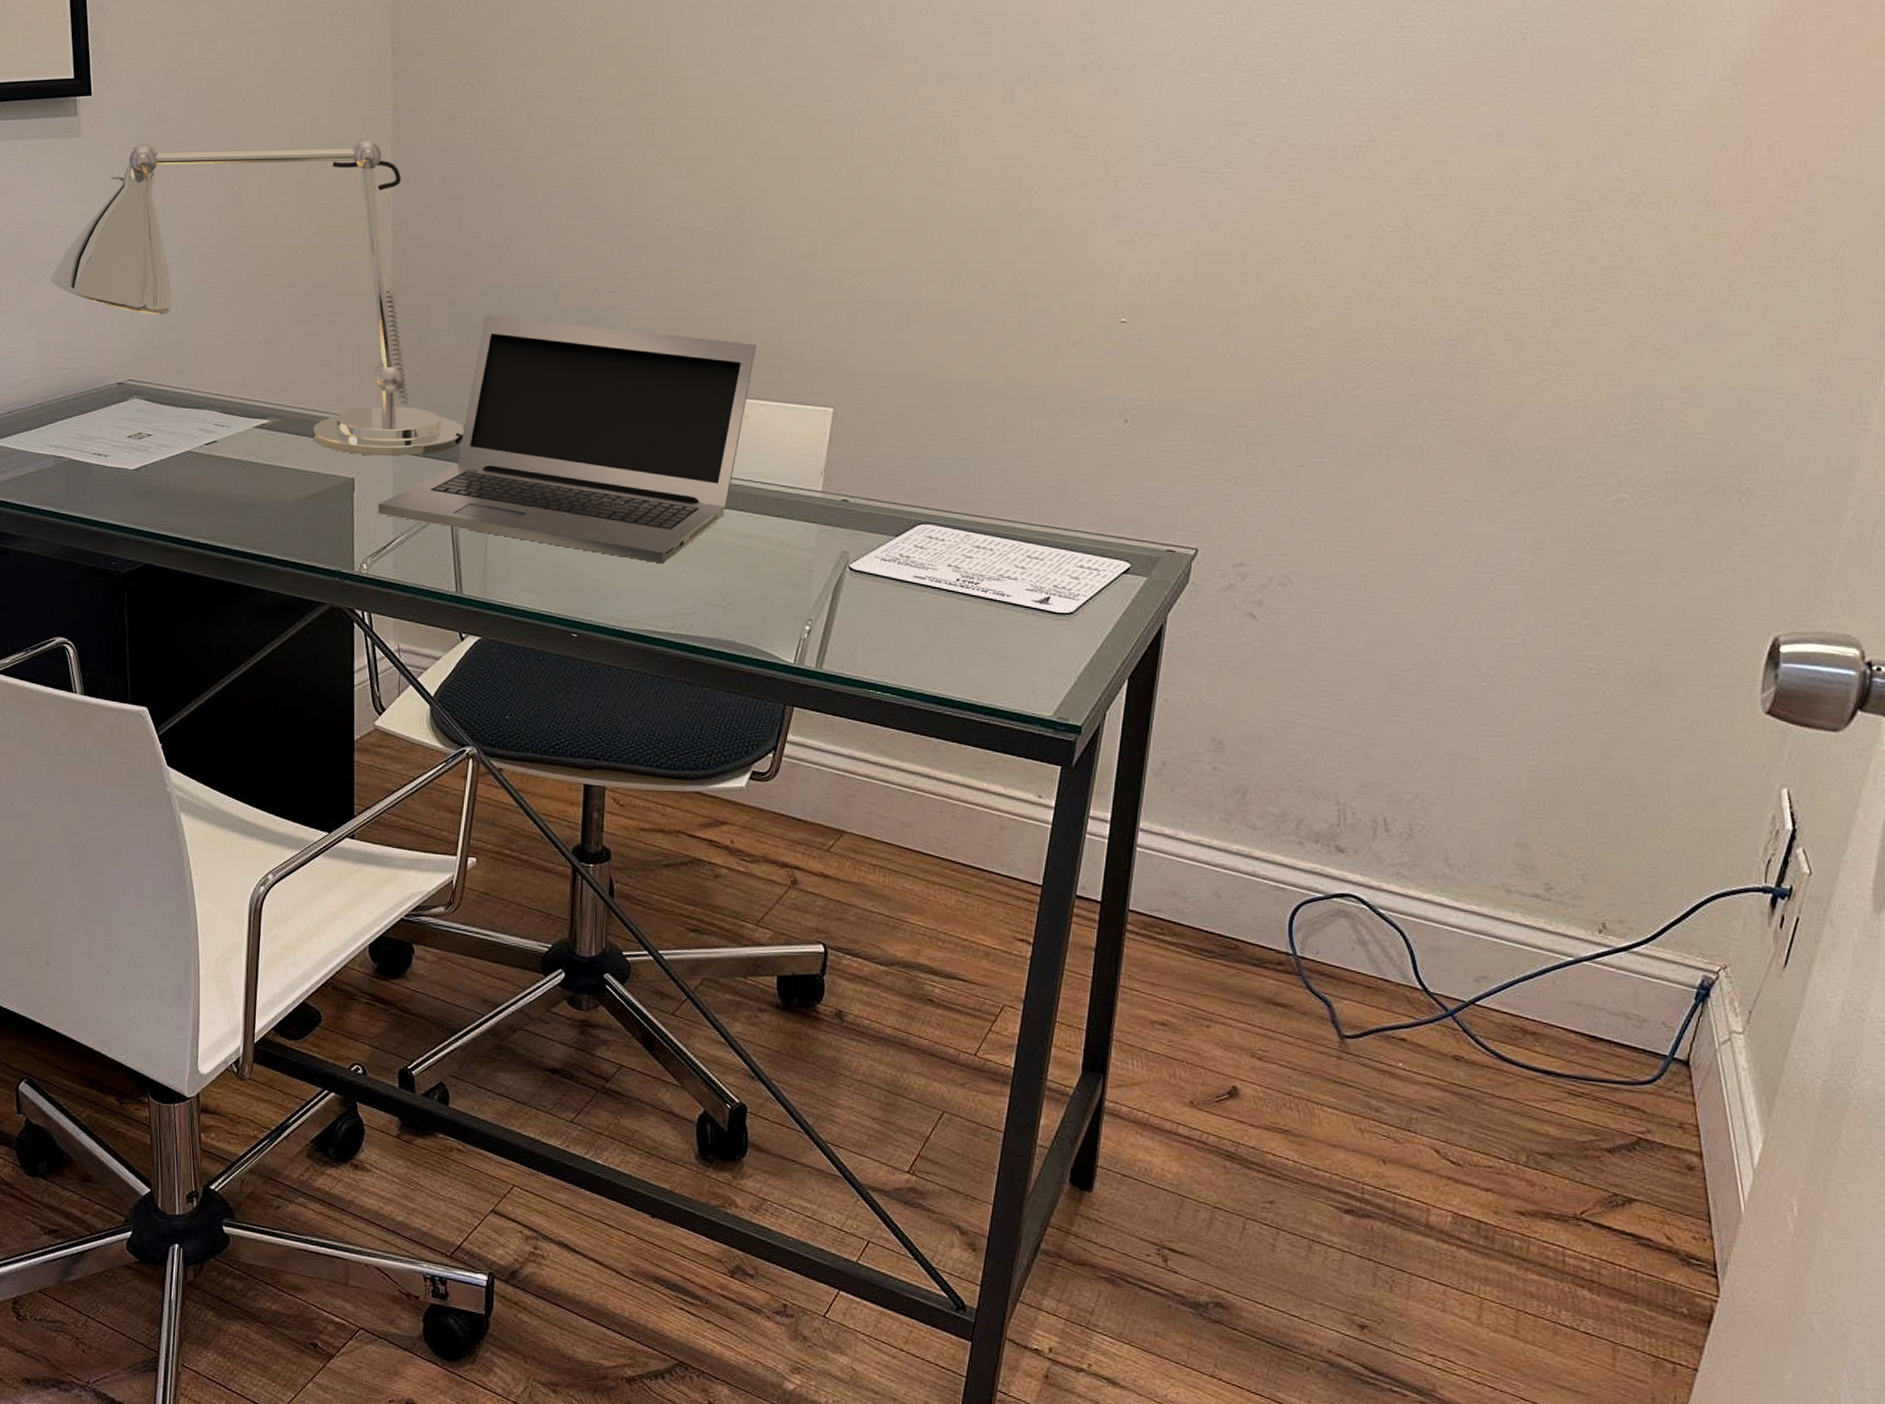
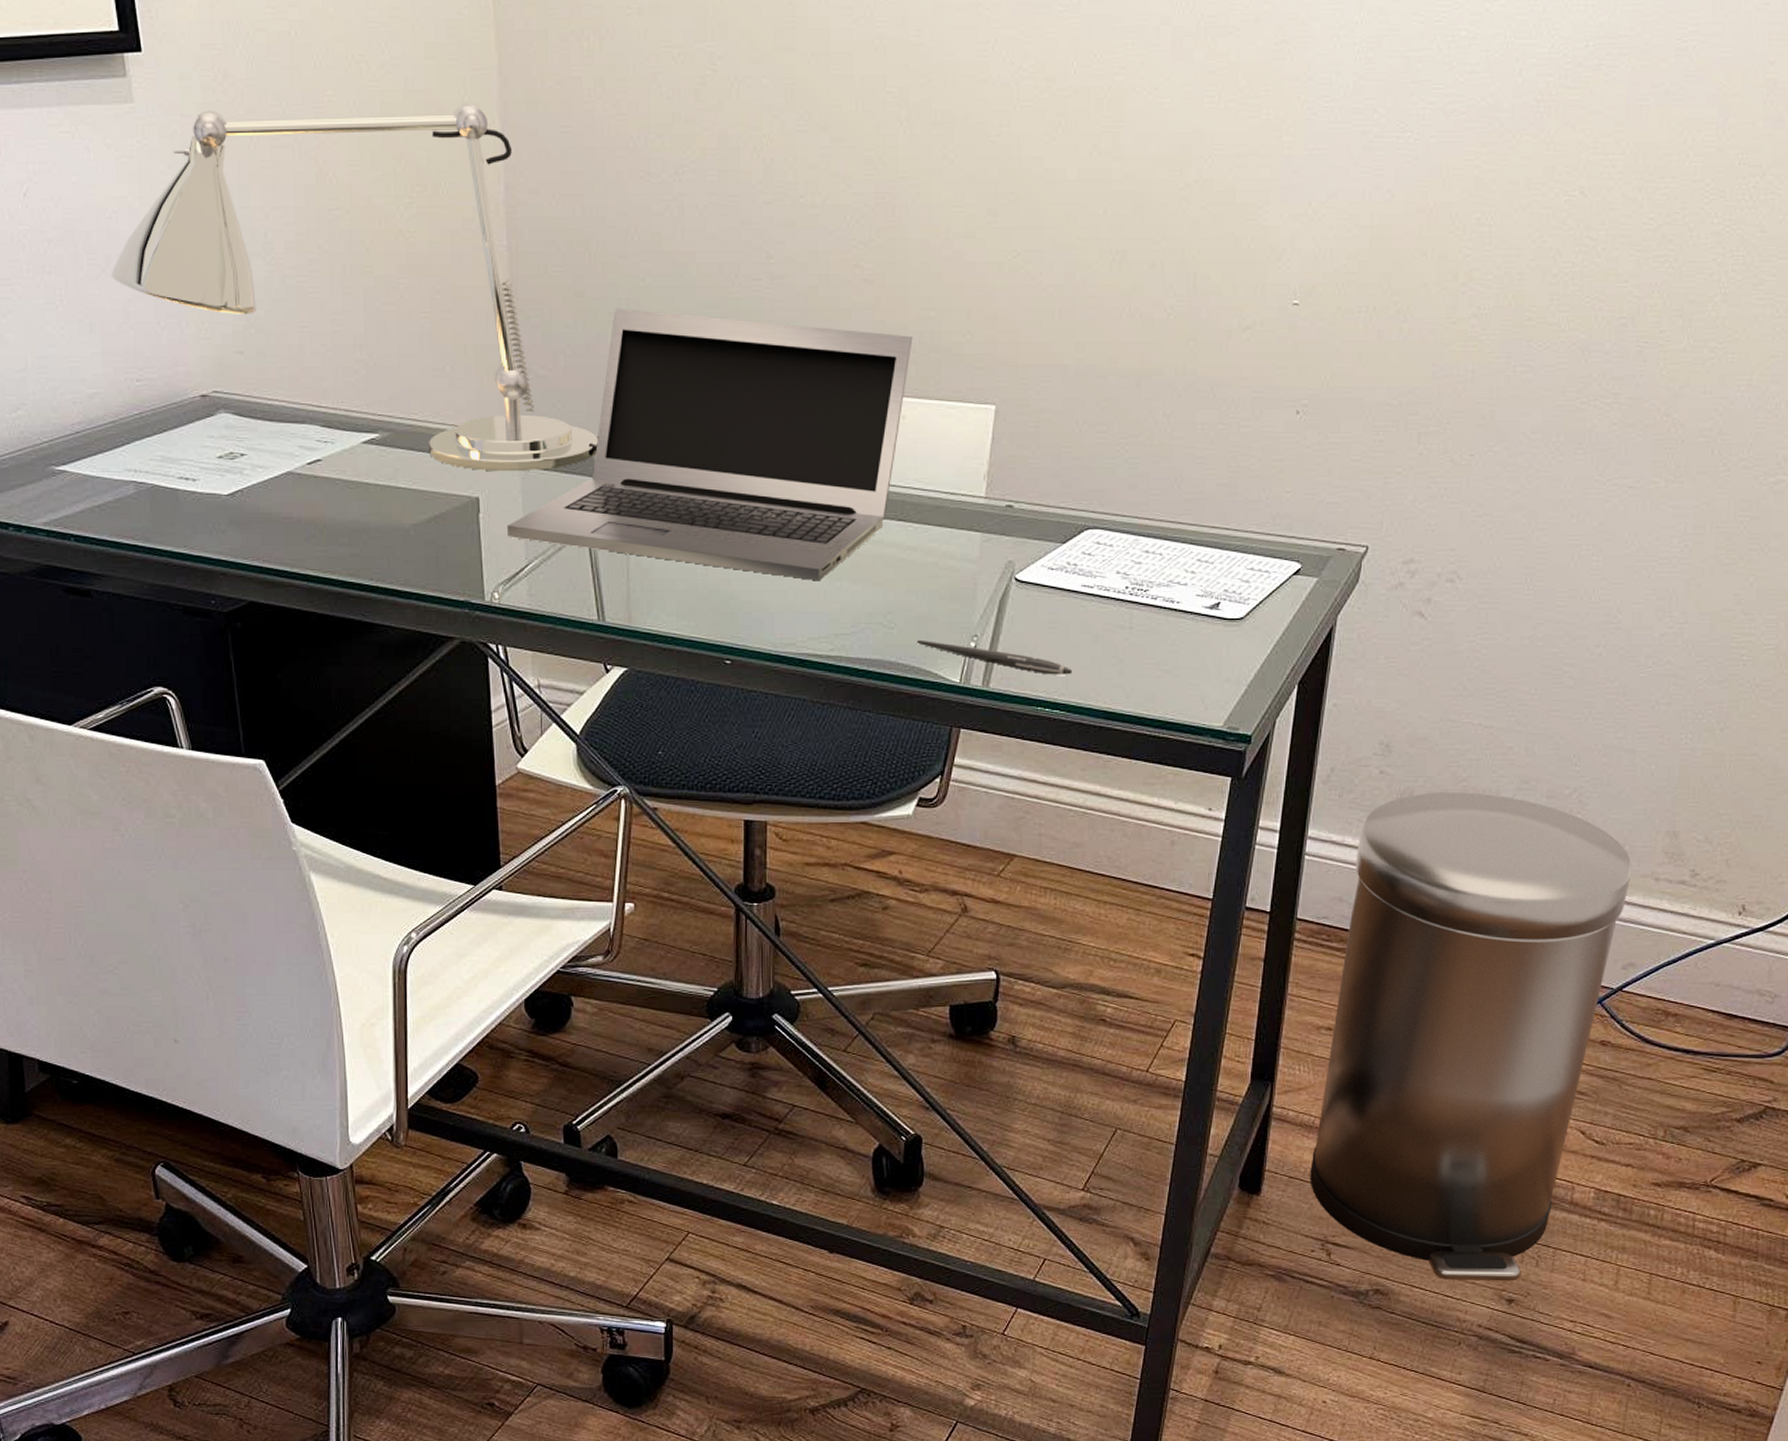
pen: none [753,621,904,660] -> present [916,639,1073,675]
pedal bin: none [1144,791,1481,1306] -> present [1310,792,1632,1281]

